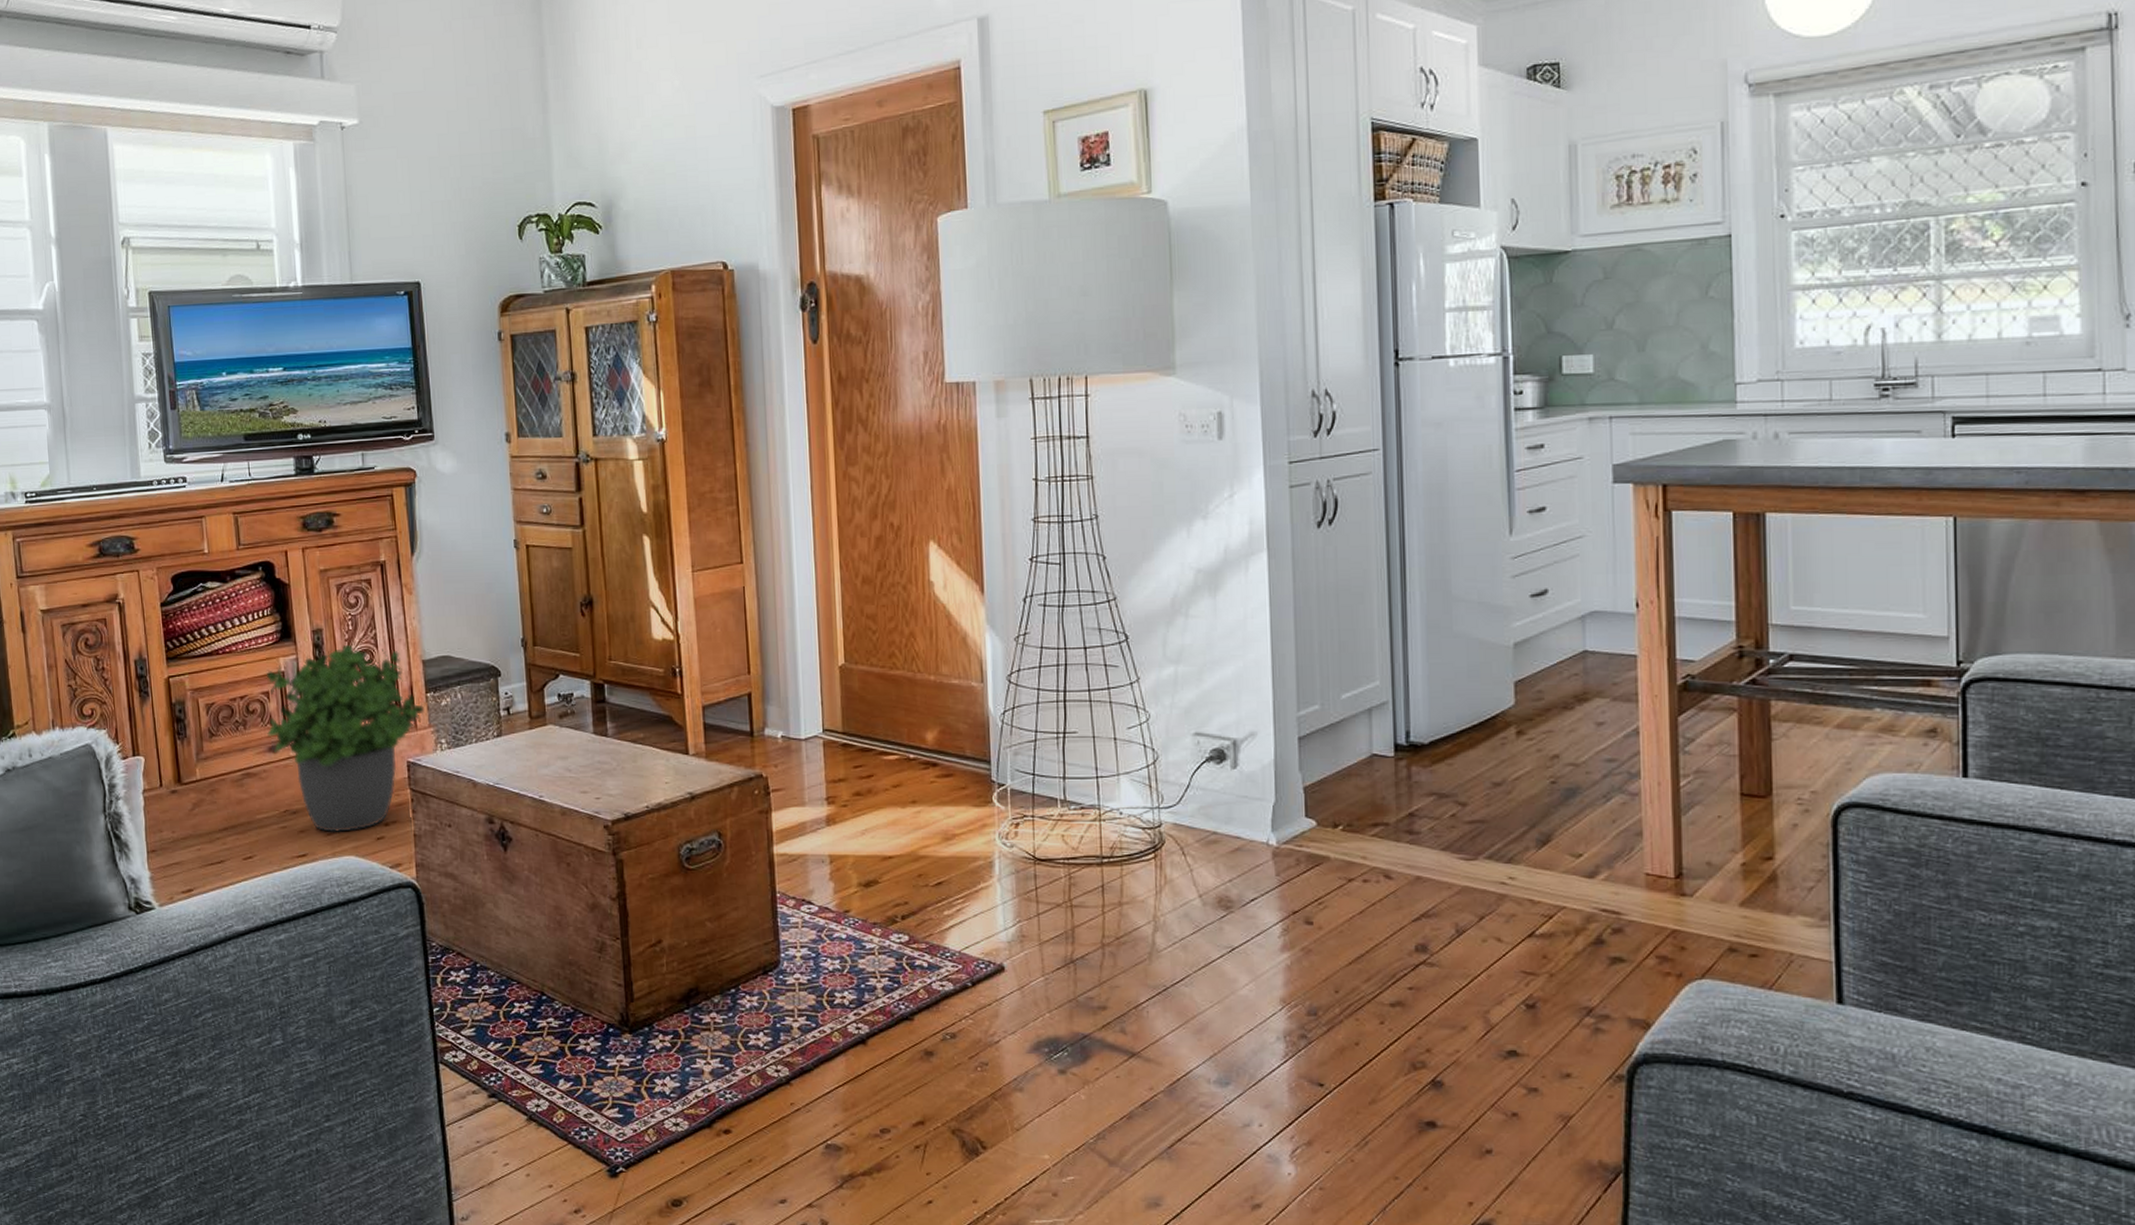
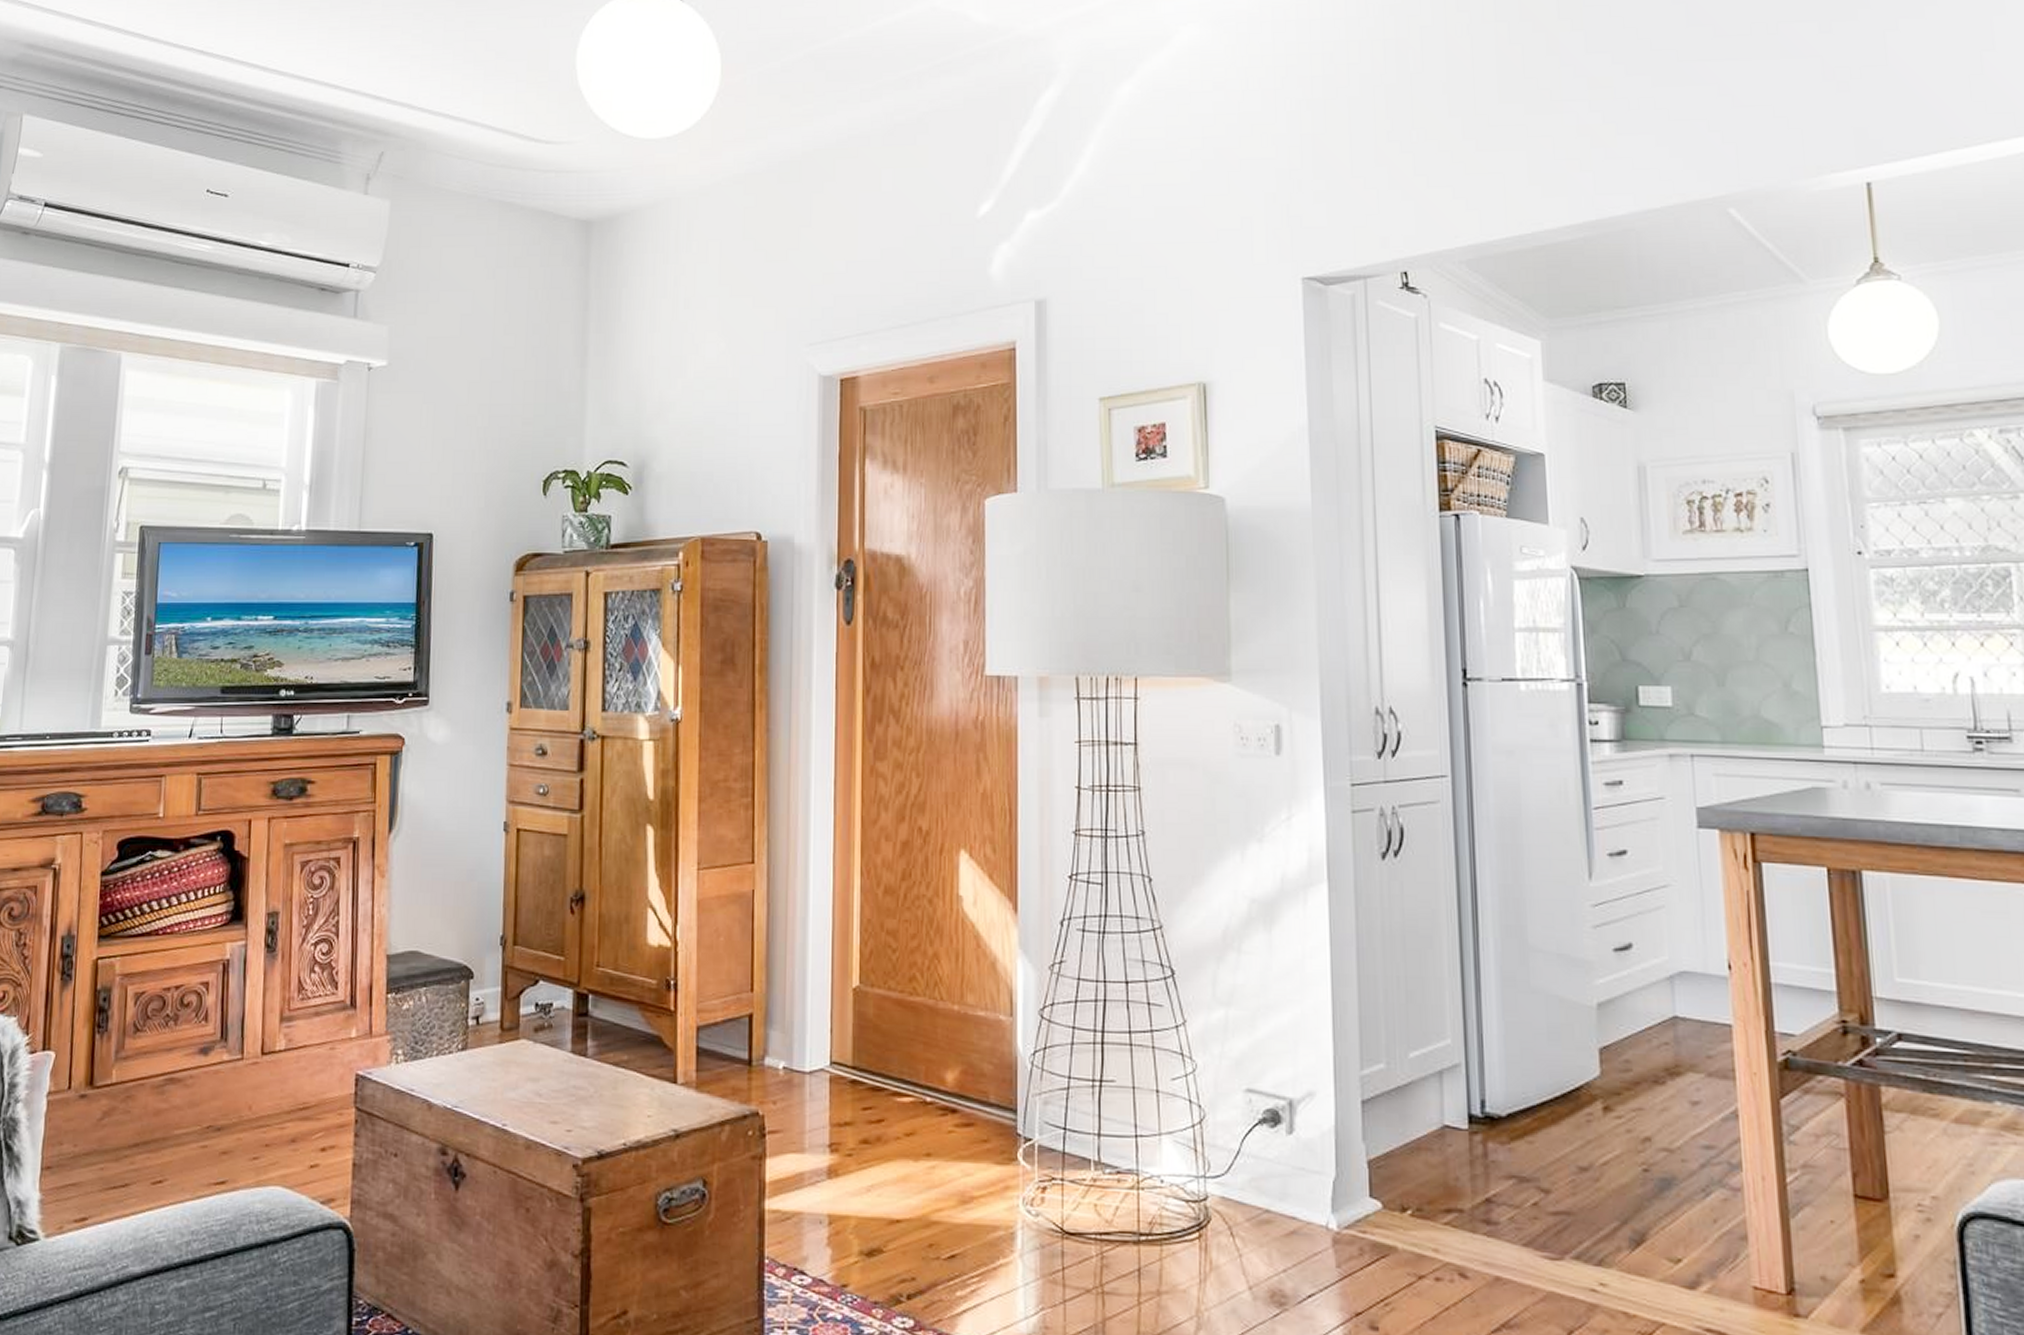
potted plant: present [266,644,424,832] -> none [200,931,382,1156]

